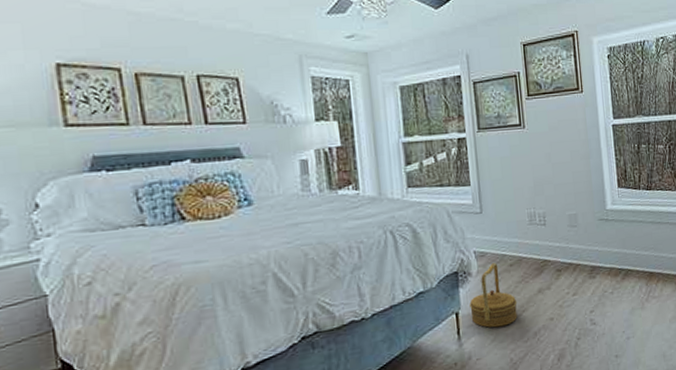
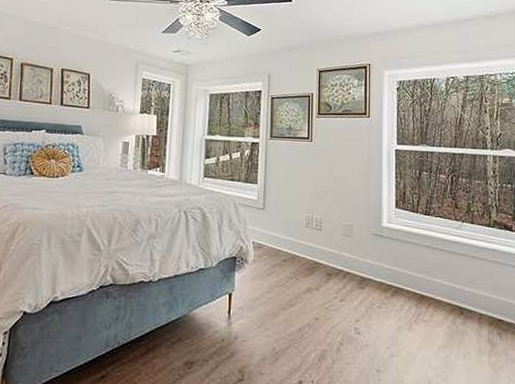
basket: present [470,263,518,328] -> none [242,256,286,316]

